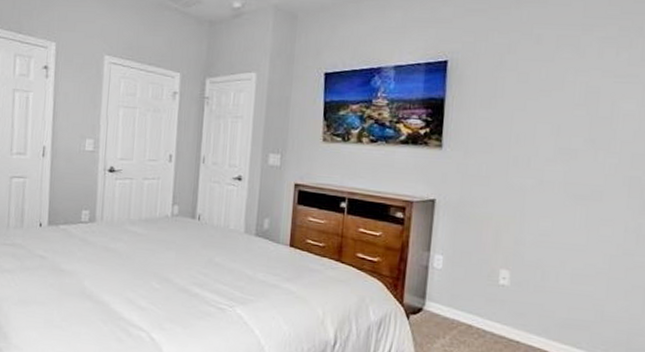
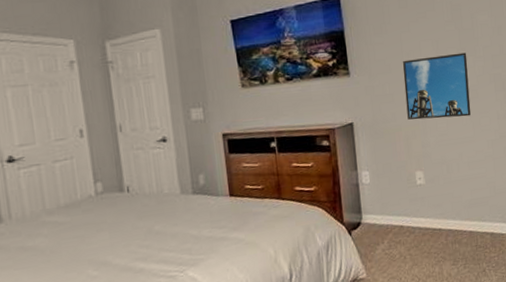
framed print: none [502,141,597,221] -> present [403,52,471,120]

